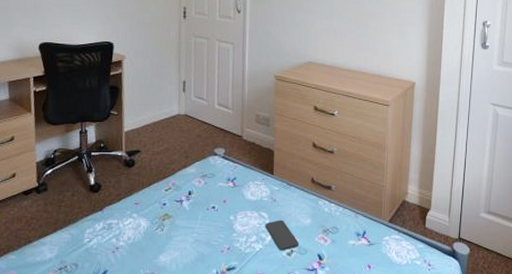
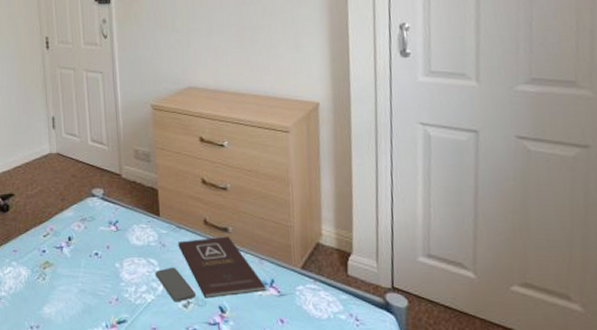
book: none [287,193,359,247] -> present [178,236,266,298]

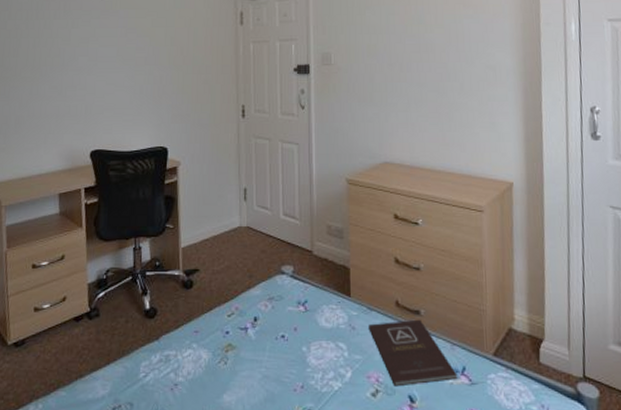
smartphone: present [155,267,195,302] -> none [344,351,385,391]

